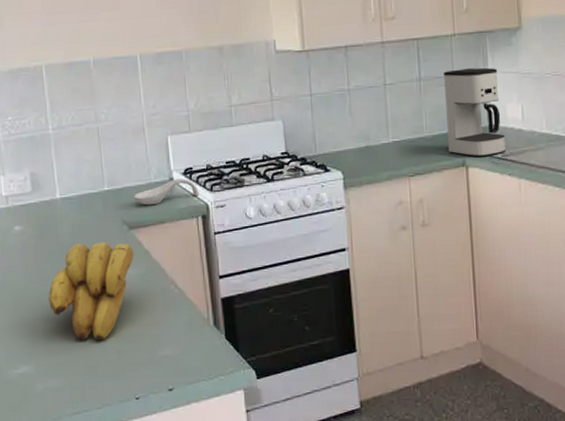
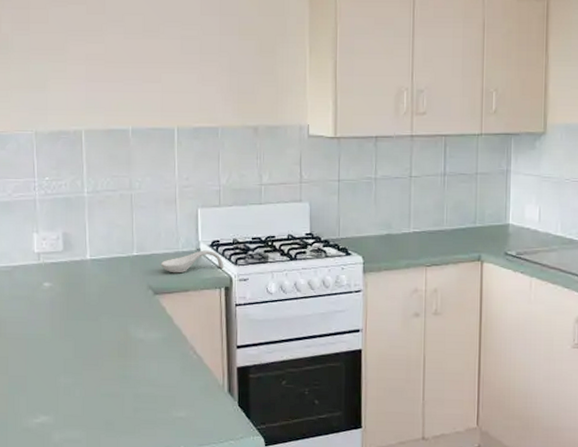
banana bunch: present [49,242,134,341] -> none [72,304,157,398]
coffee maker: present [444,67,506,157] -> none [466,168,521,254]

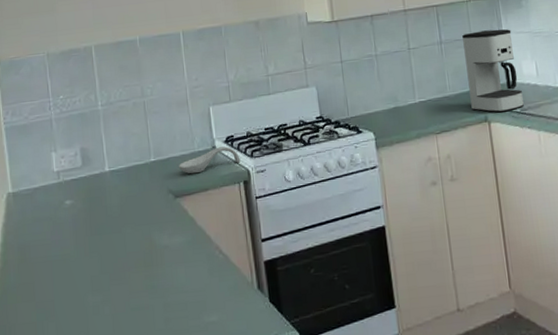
coffee maker: none [466,168,521,254] -> present [462,29,524,113]

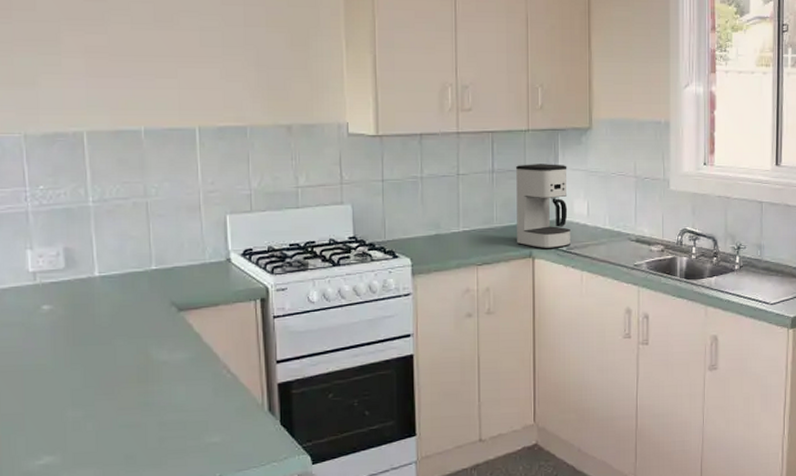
spoon rest: present [179,146,241,174] -> none [185,260,259,287]

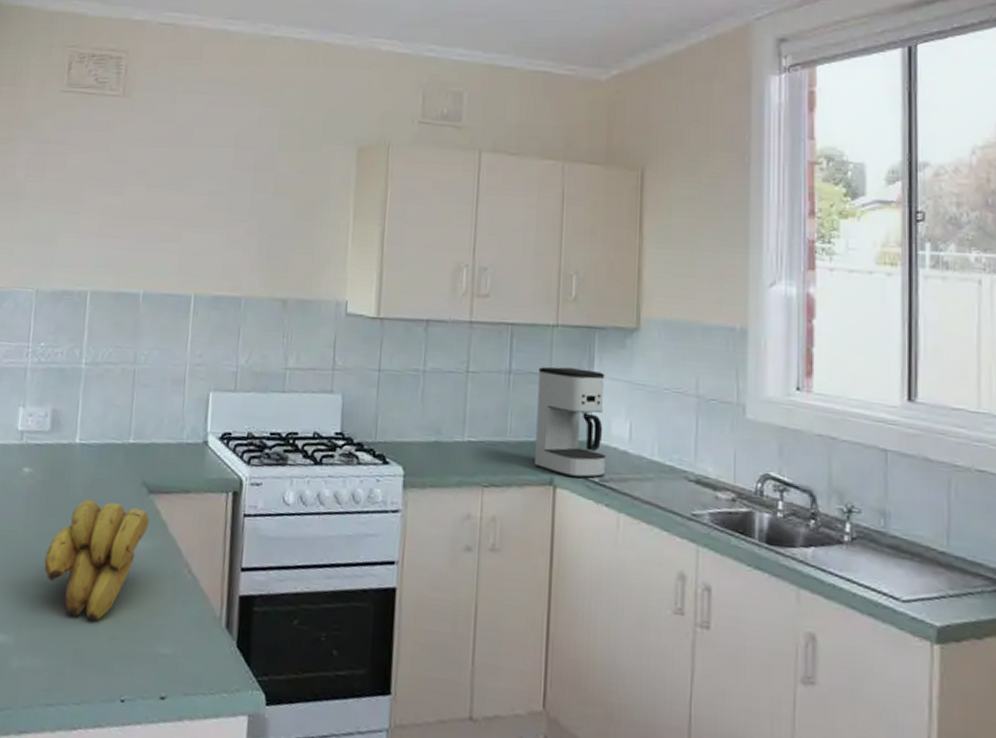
banana bunch: none [81,324,183,428] -> present [44,499,150,621]

